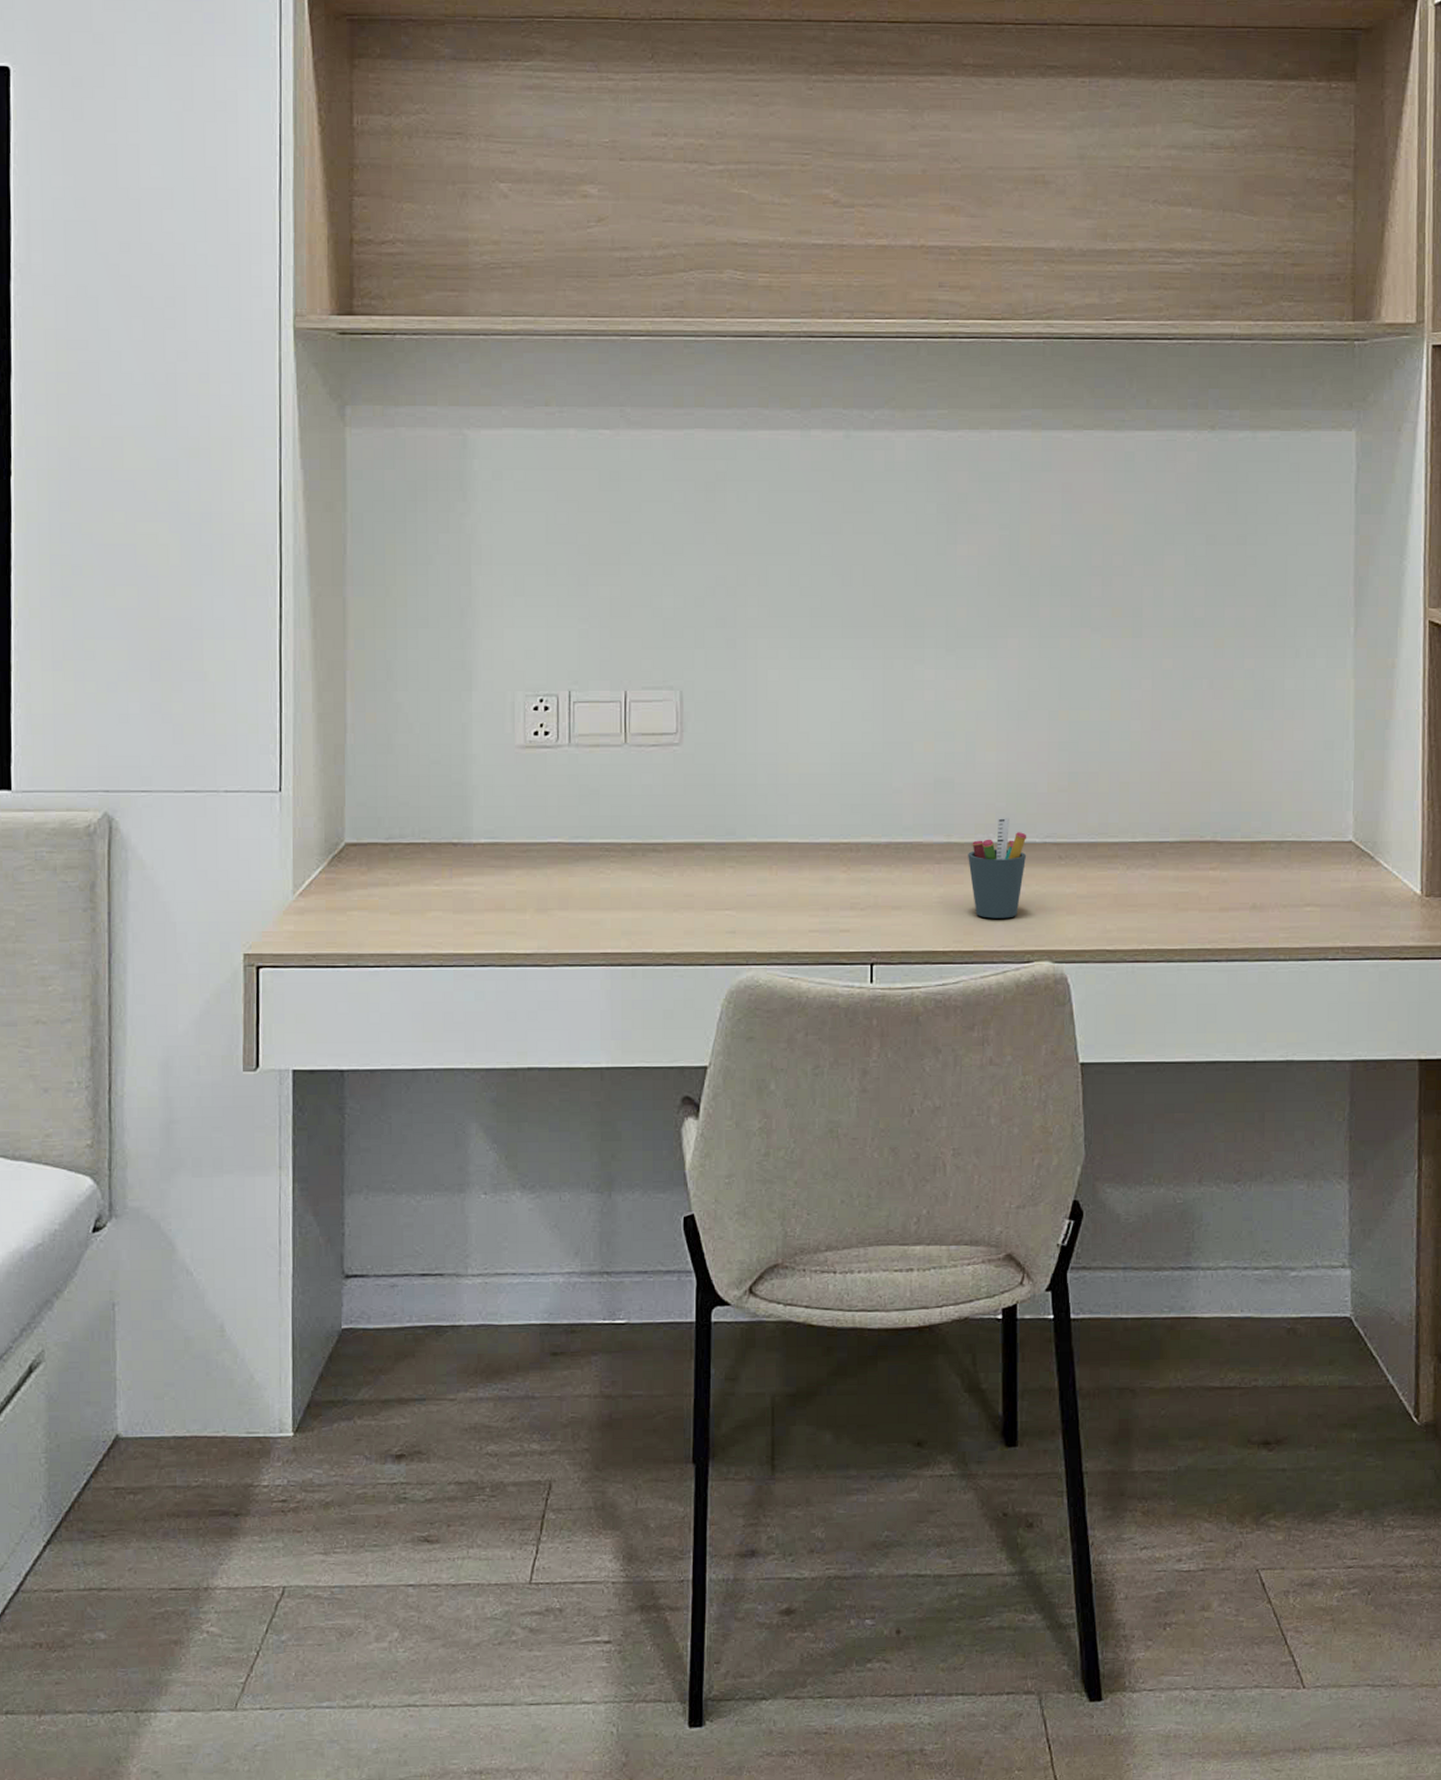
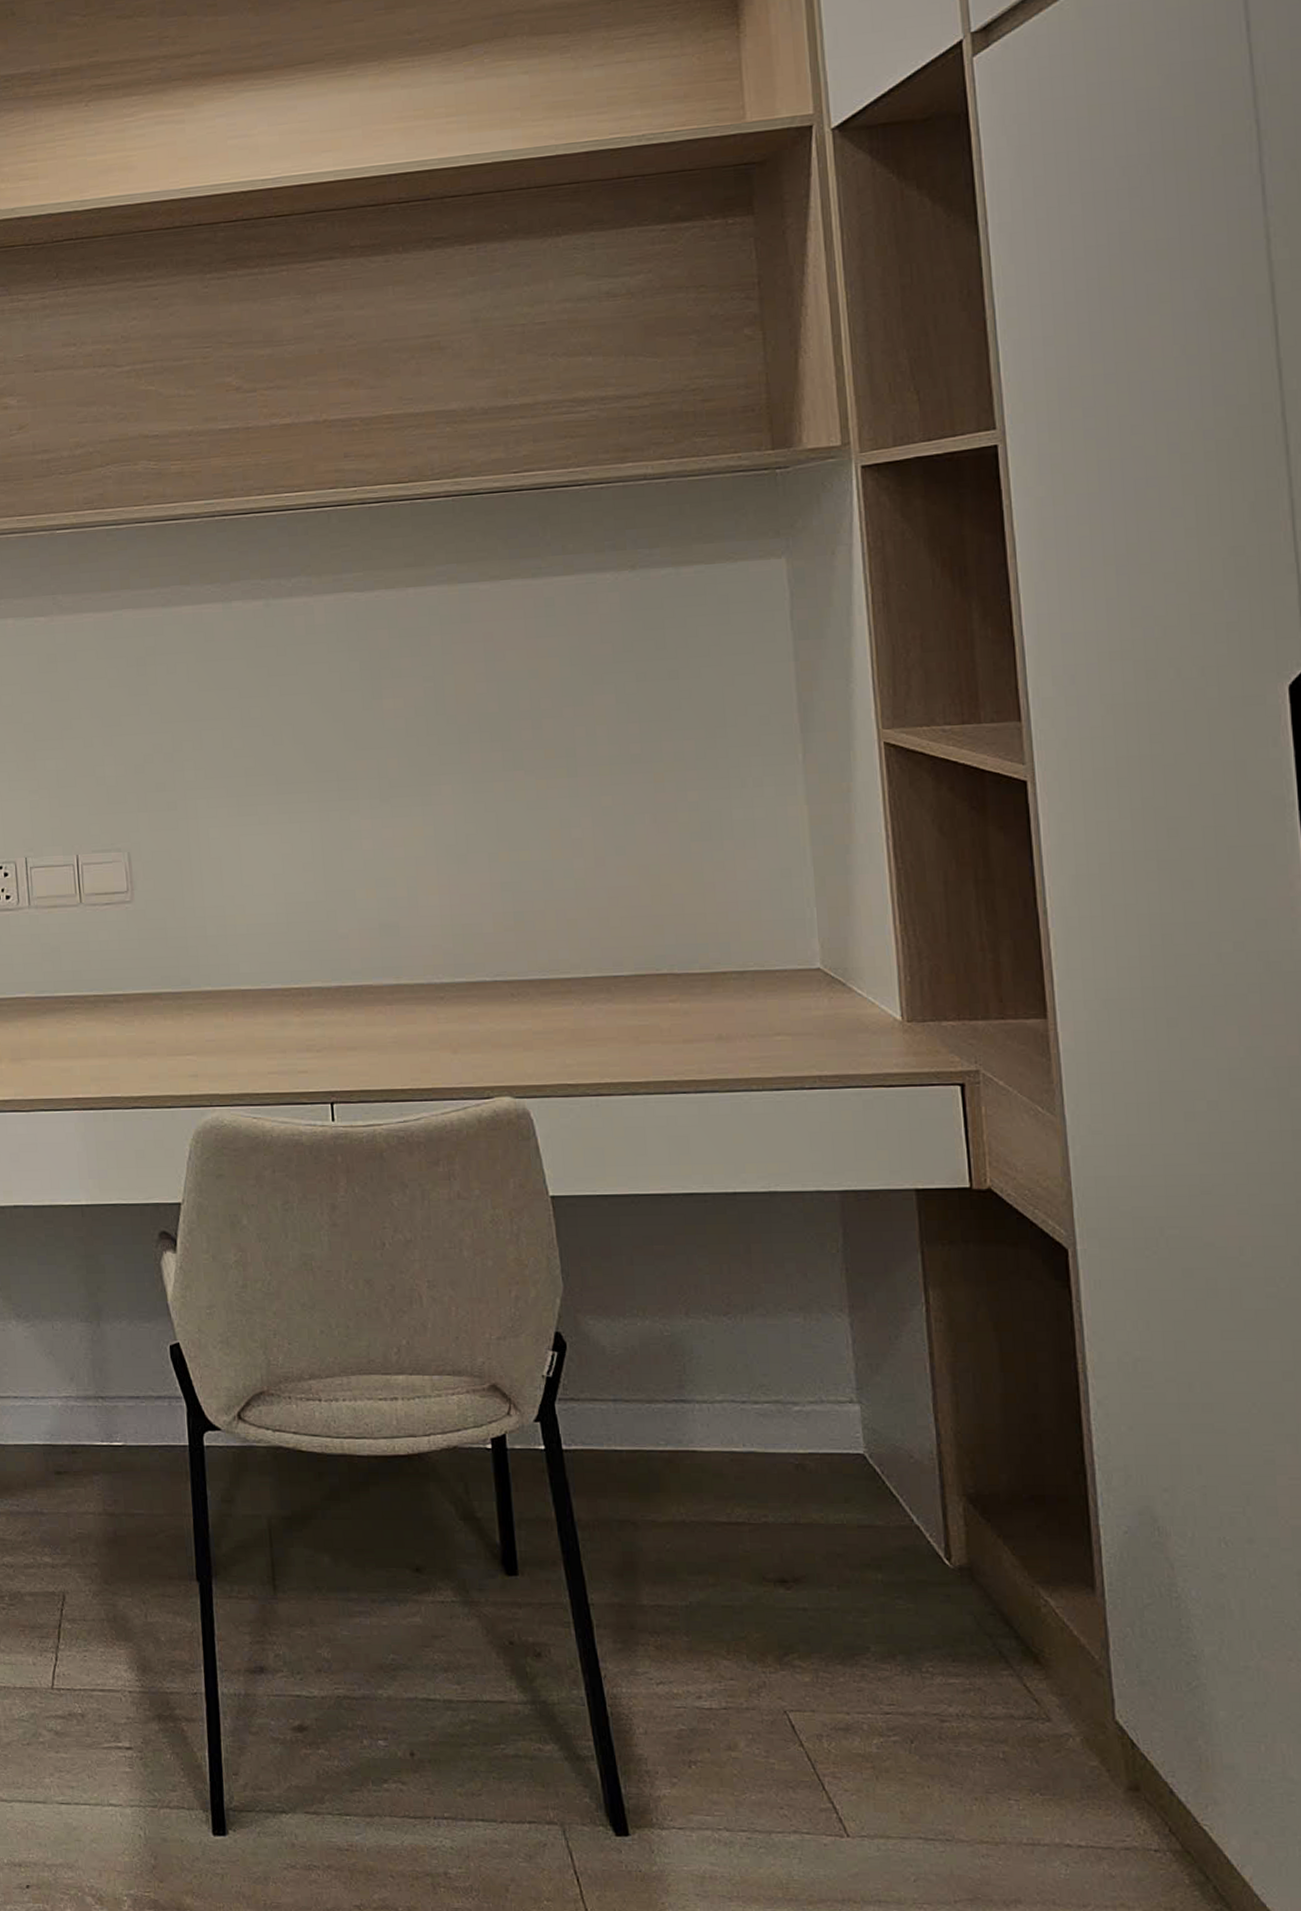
pen holder: present [968,817,1027,919] -> none [418,958,478,1057]

